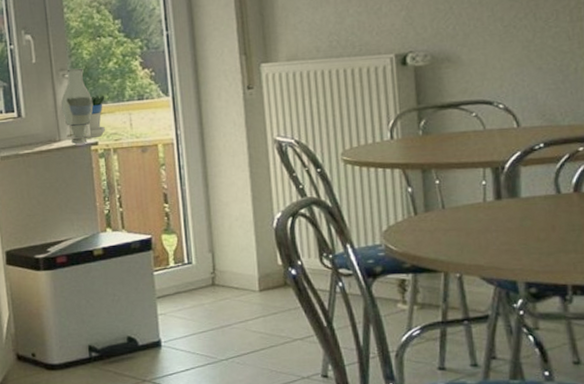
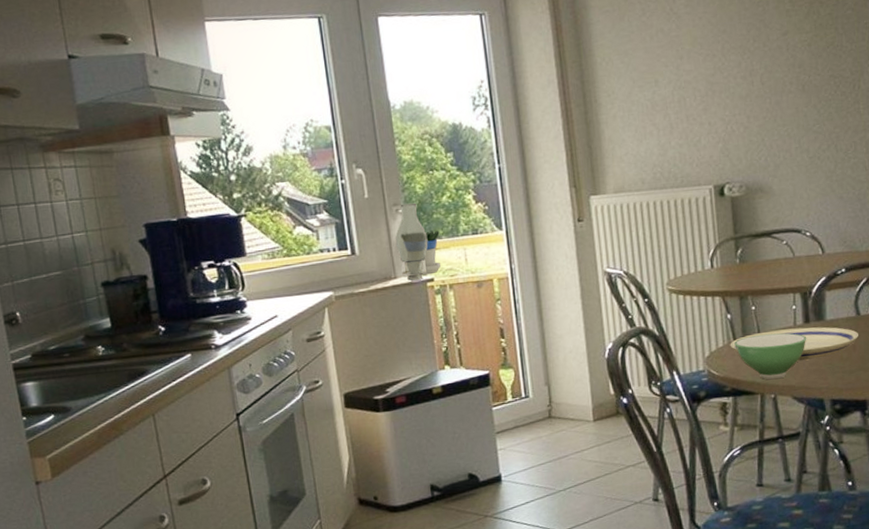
plate: none [410,204,559,239] -> present [730,327,858,360]
bowl: none [415,209,499,258] -> present [734,333,807,380]

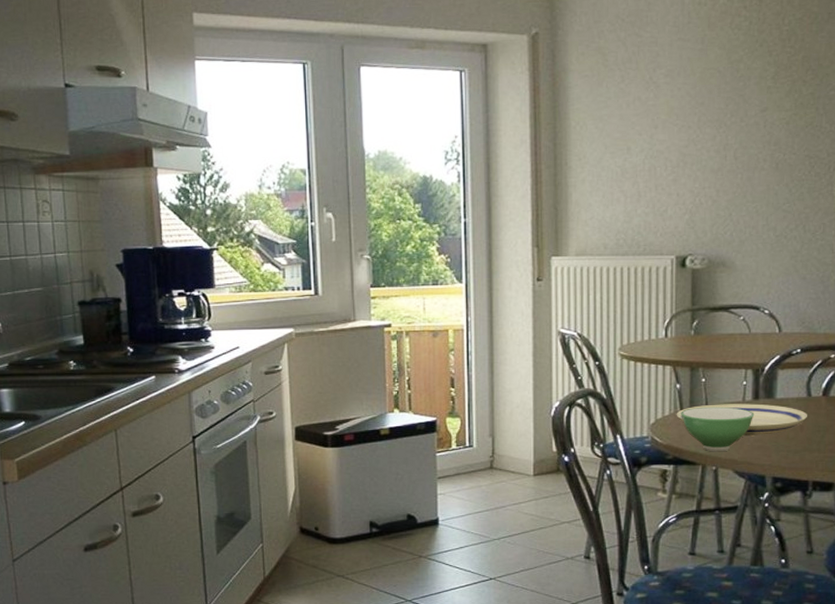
vase: present [395,202,429,281] -> none [357,249,389,324]
flowerpot: present [420,230,441,276] -> none [379,278,401,321]

